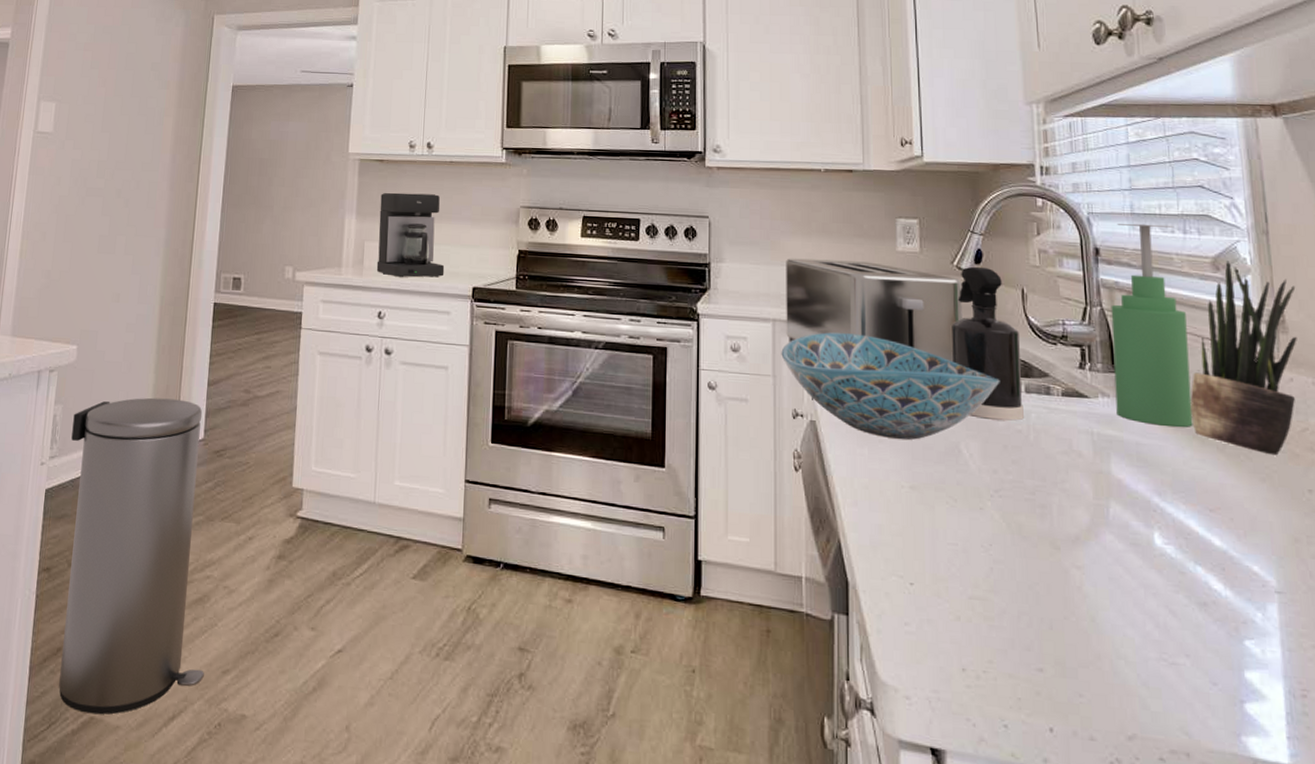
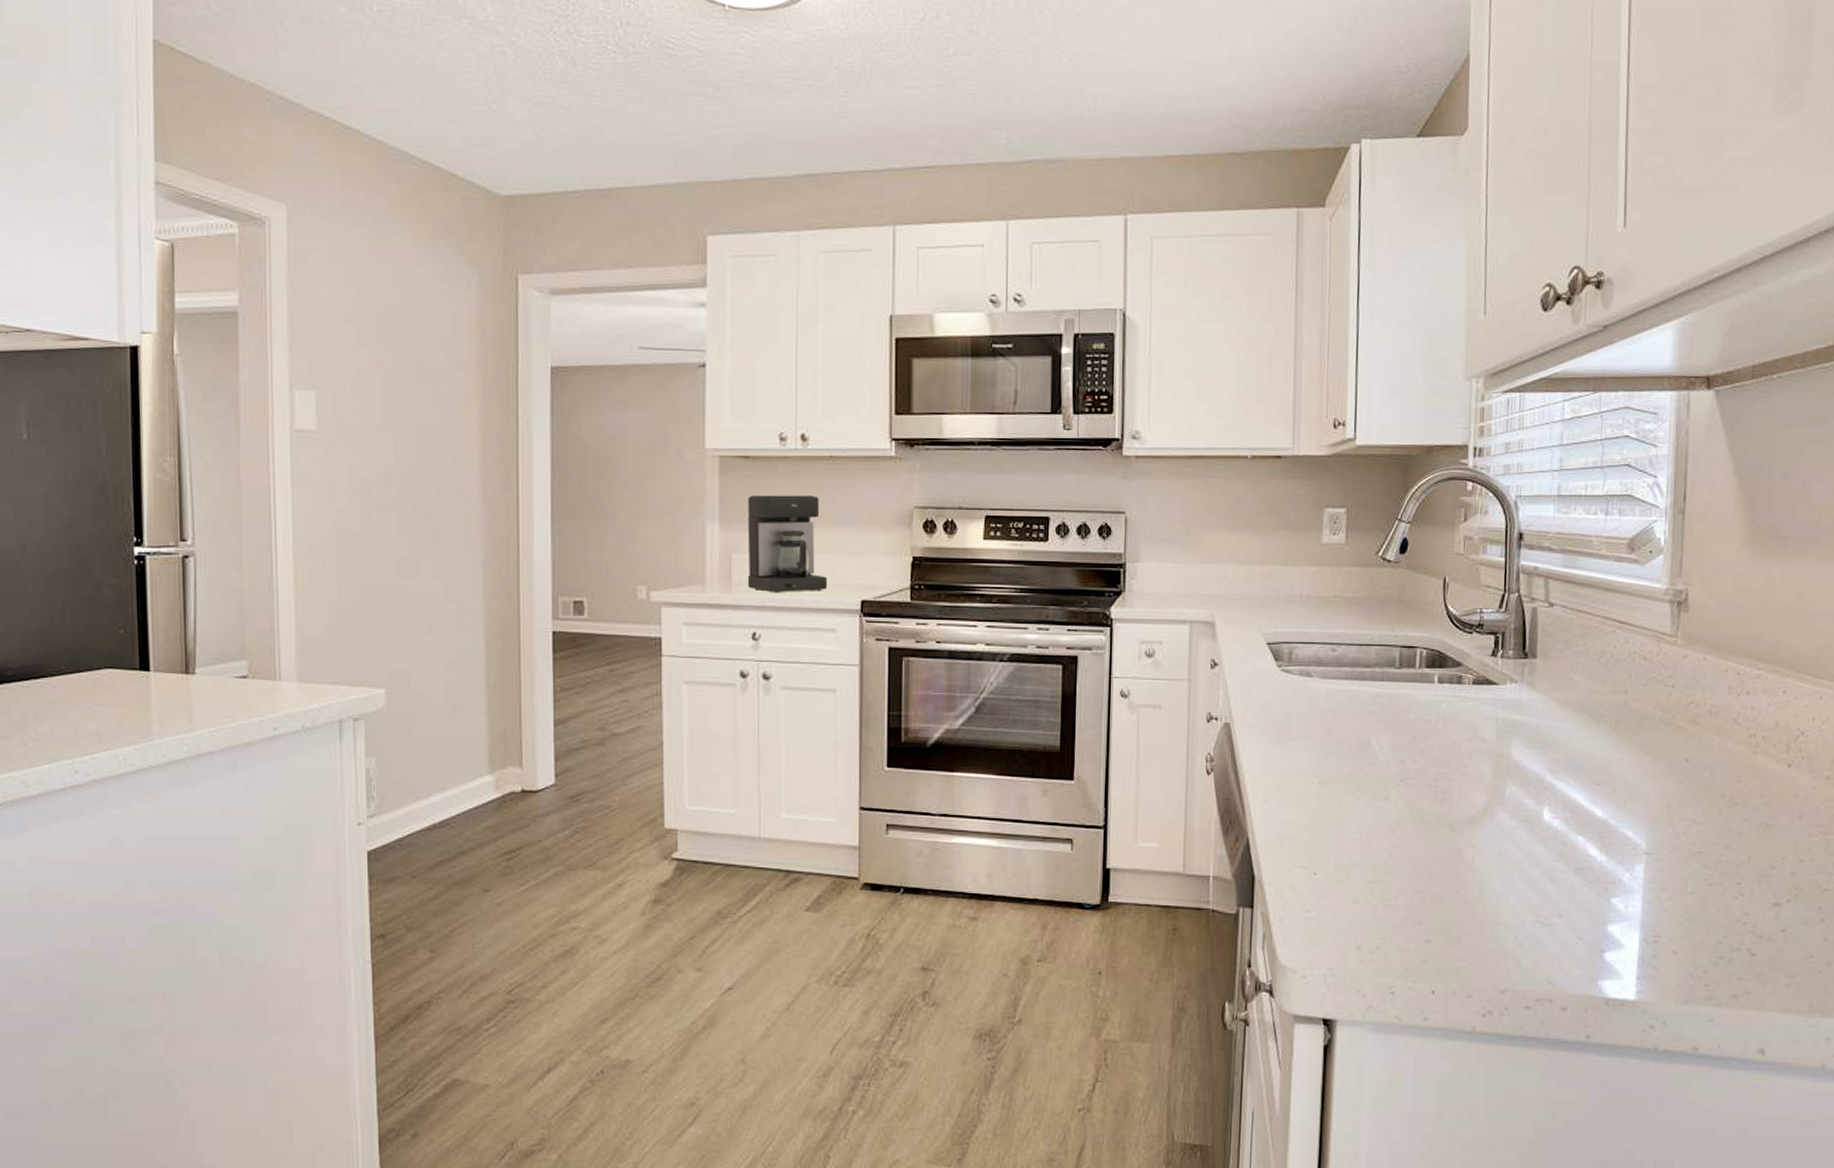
pedal bin: present [59,397,204,714] -> none [391,742,580,1076]
bowl: present [781,332,1000,440] -> none [1197,632,1415,736]
toaster: present [786,258,962,363] -> none [1203,554,1385,657]
spray bottle: present [952,266,1024,421] -> none [1370,556,1437,711]
soap dispenser: present [1111,223,1193,427] -> none [1522,505,1598,708]
potted plant: present [1190,261,1297,456] -> none [1590,541,1702,730]

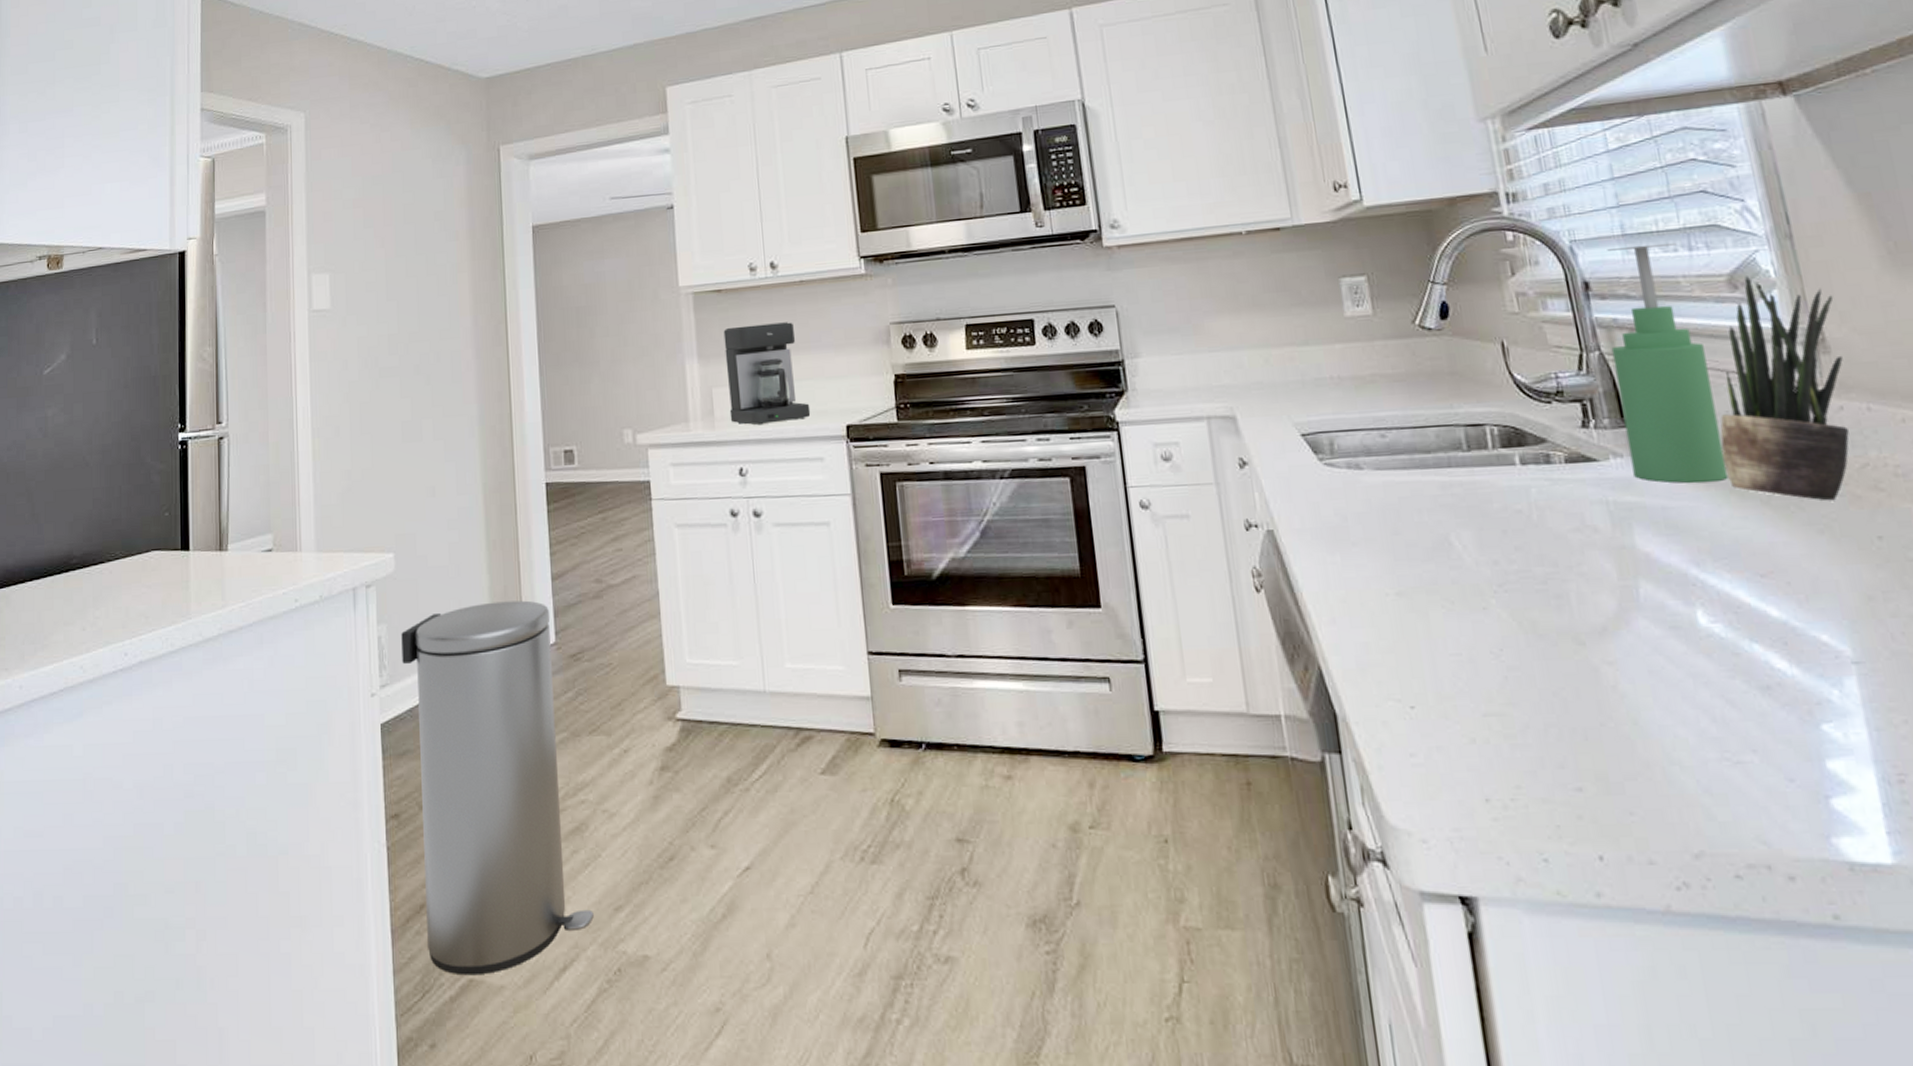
pedal bin: none [391,742,580,1076] -> present [401,600,594,976]
soap dispenser: none [1522,505,1598,708] -> present [1607,242,1729,483]
potted plant: none [1590,541,1702,730] -> present [1720,276,1850,501]

